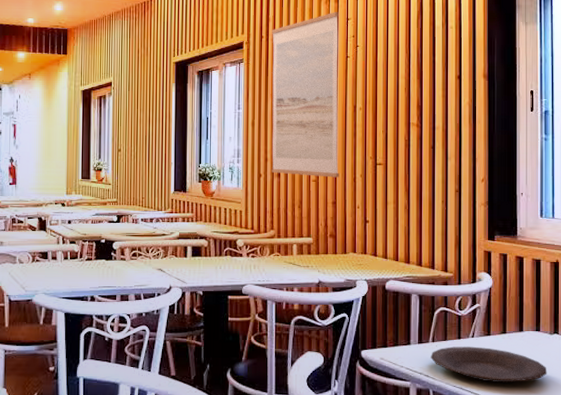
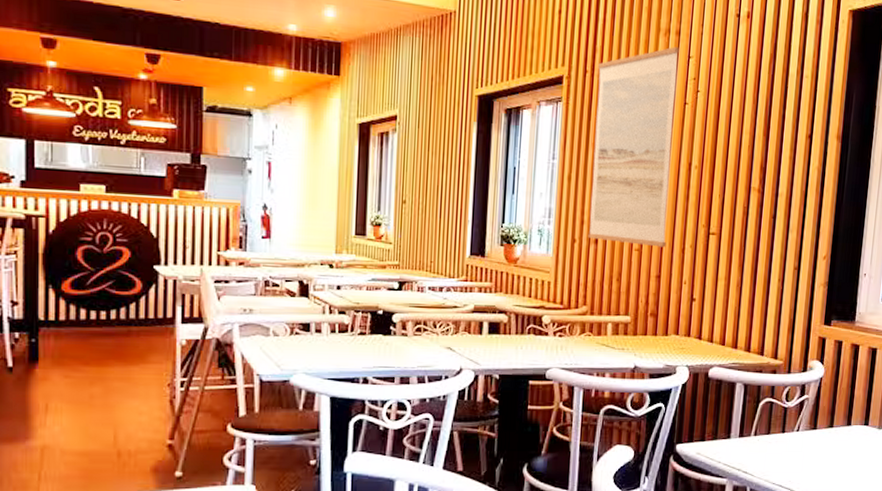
plate: present [431,346,547,383] -> none [751,441,872,481]

